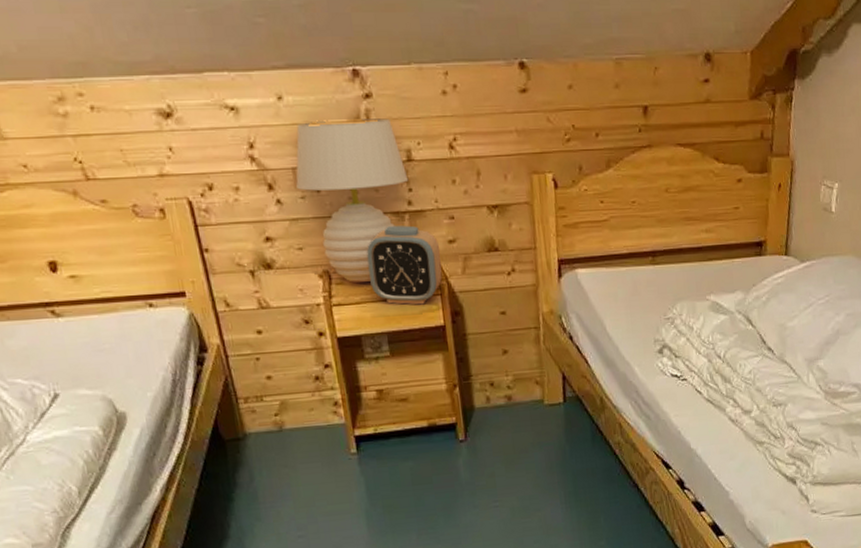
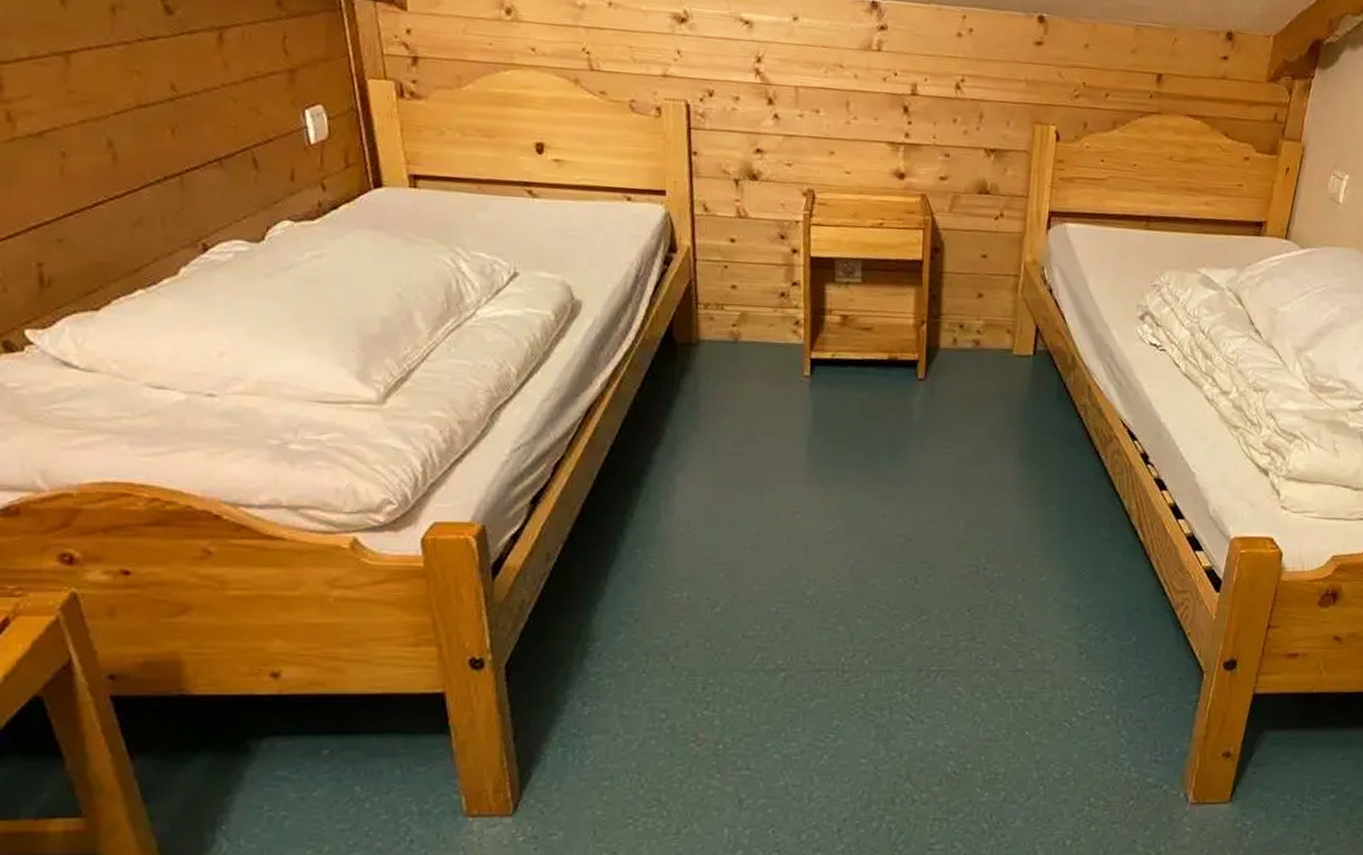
table lamp: present [296,118,409,282] -> none [797,45,910,206]
alarm clock: present [366,225,442,305] -> none [854,155,931,237]

